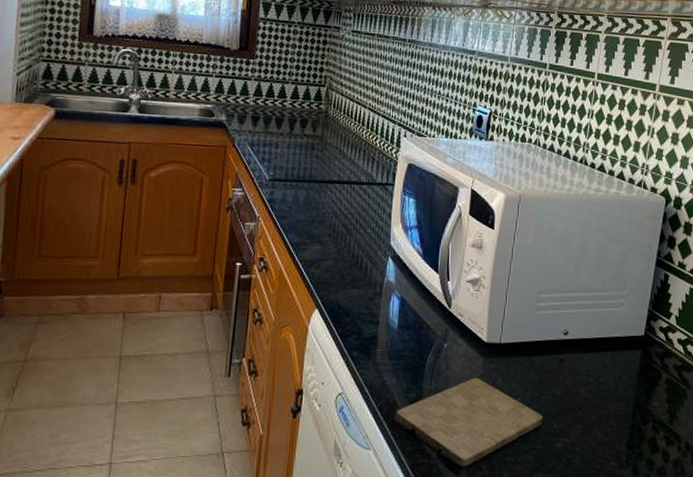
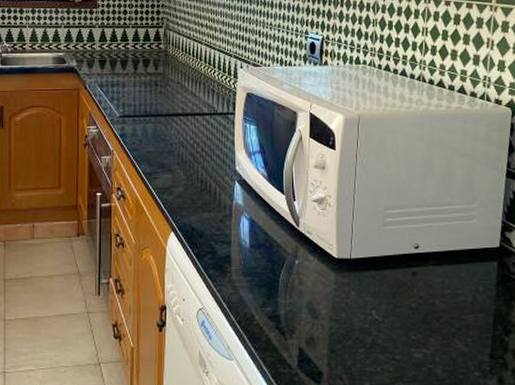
cutting board: present [394,377,543,467] -> none [253,292,400,377]

